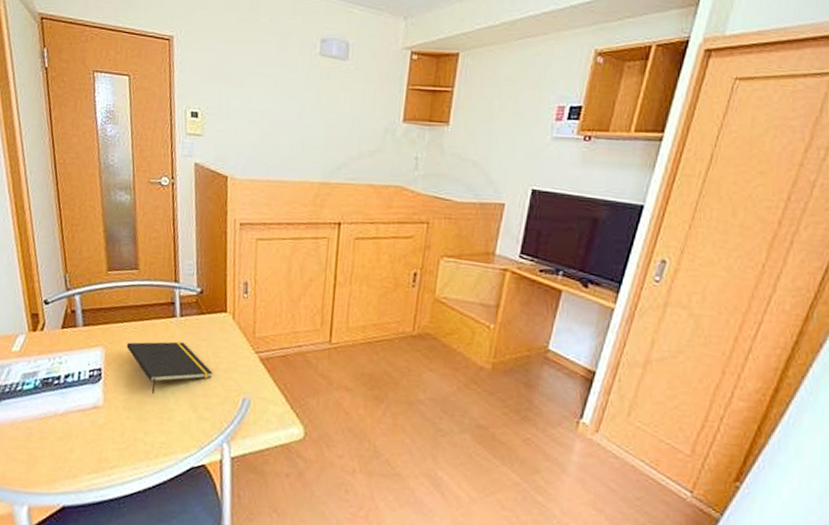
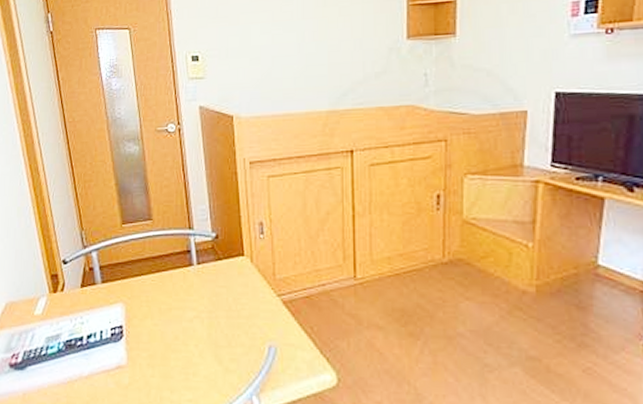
notepad: present [126,341,212,395] -> none [146,291,235,349]

